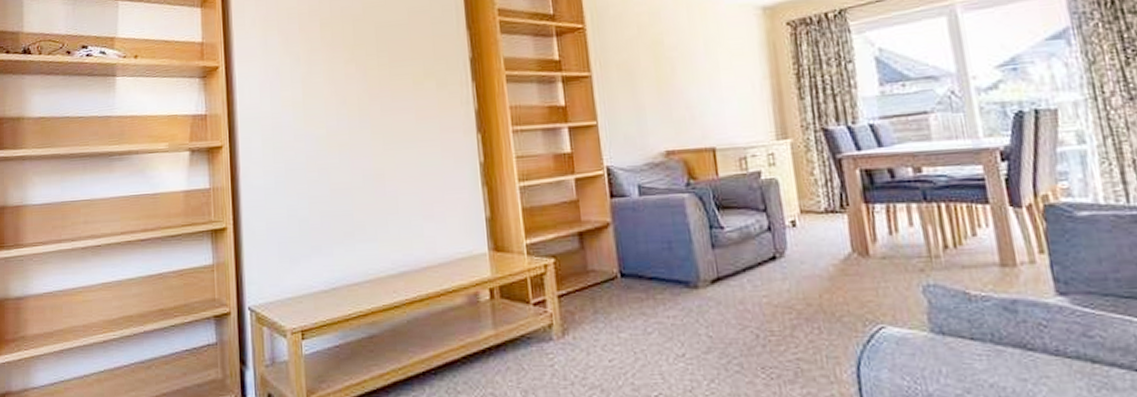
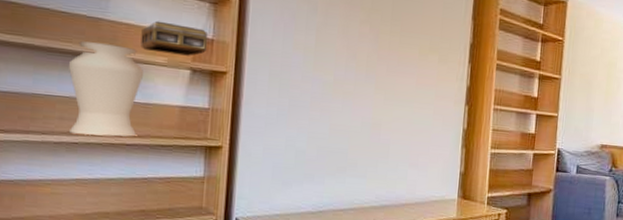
decorative vase: none [88,139,149,236] -> present [69,41,143,137]
decorative box: none [144,106,202,139] -> present [140,20,209,56]

